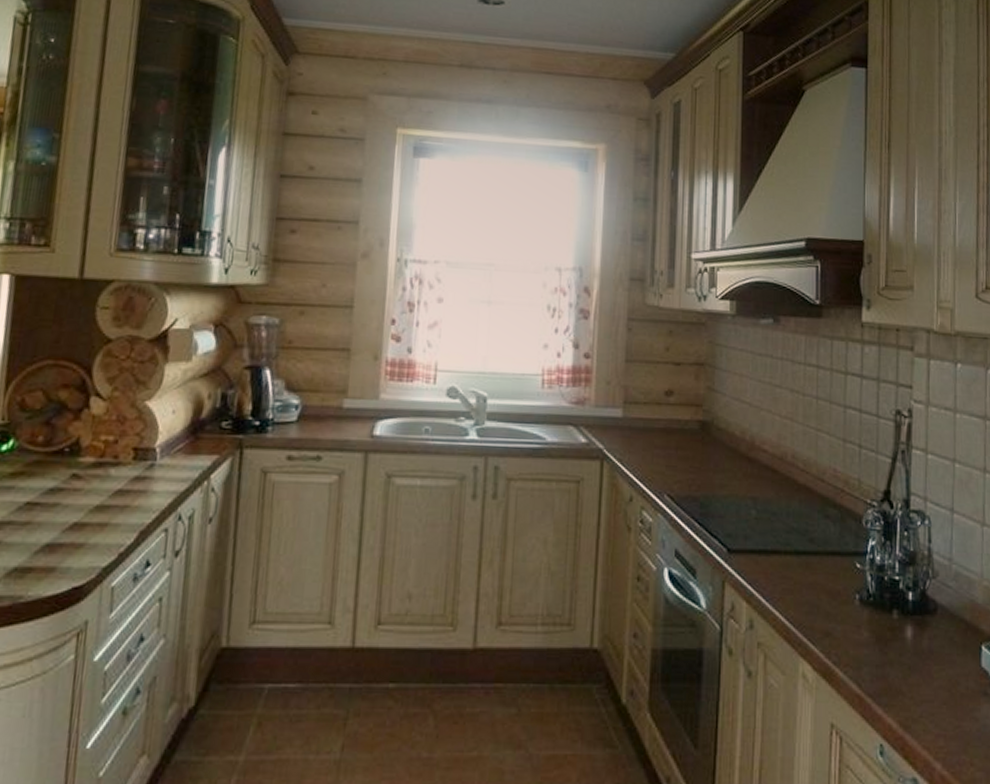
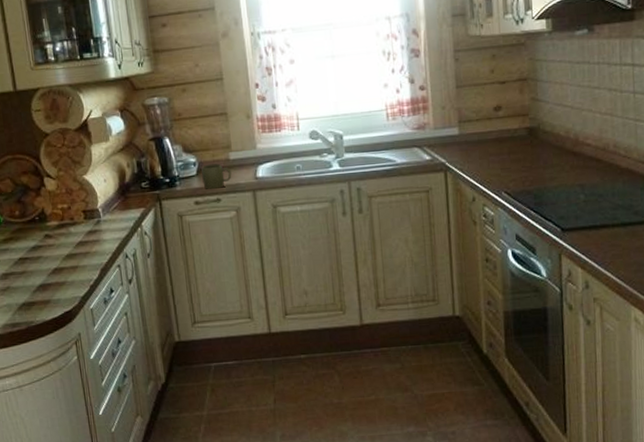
mug: none [302,410,342,444] -> present [201,163,232,190]

